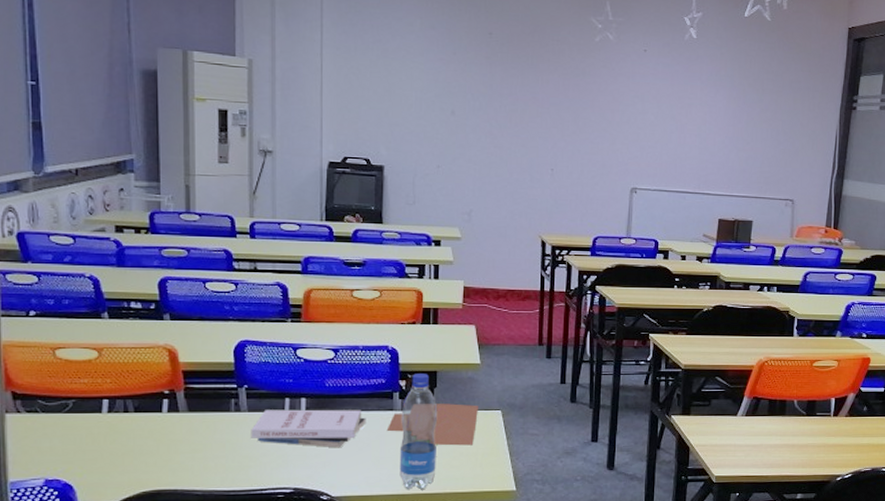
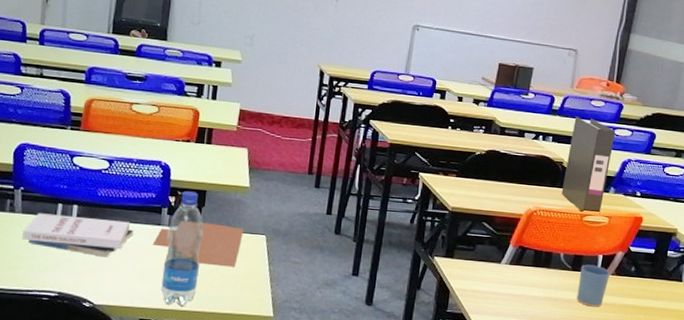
binder: none [790,265,838,359] -> present [561,116,616,214]
mug: none [813,408,844,450] -> present [576,264,611,307]

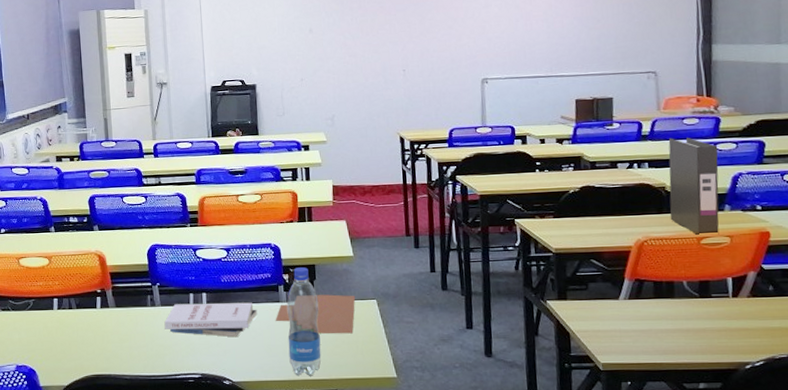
mug: present [576,264,611,307] -> none [709,289,746,334]

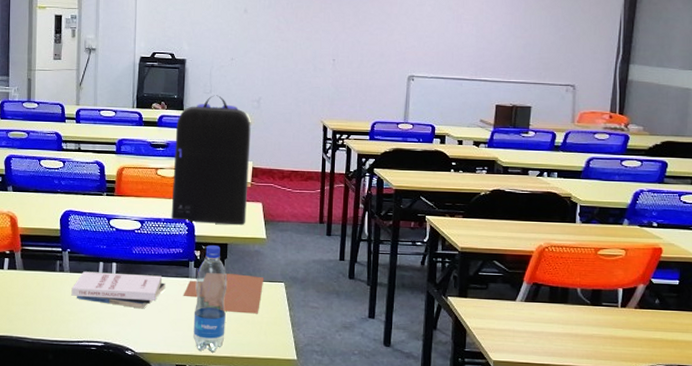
backpack: none [252,117,332,246] -> present [171,95,251,226]
binder: present [668,137,719,236] -> none [572,151,624,247]

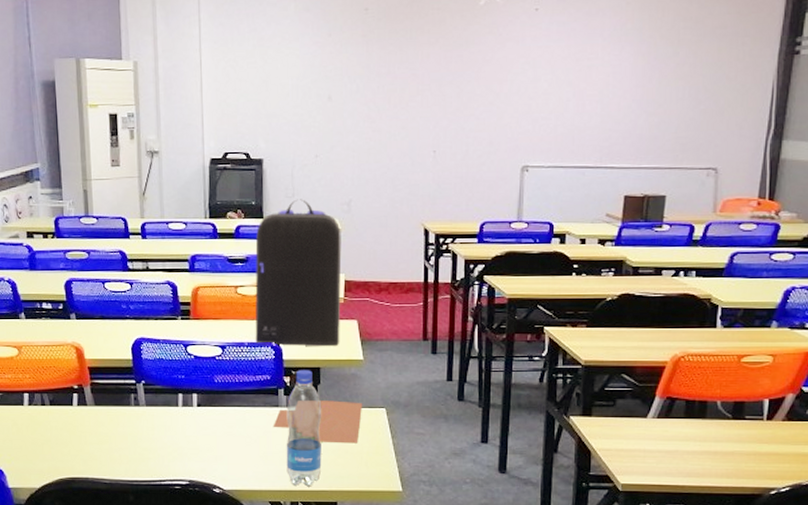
books: present [71,271,166,309] -> none [149,404,254,443]

